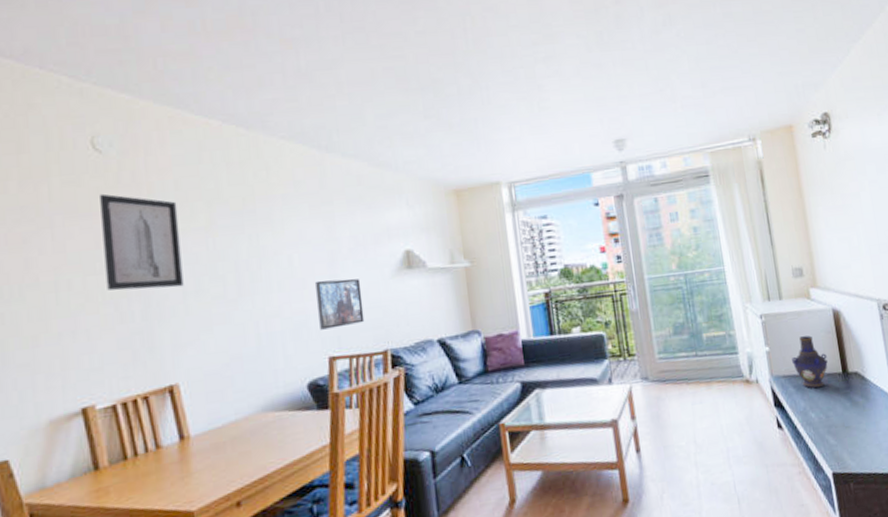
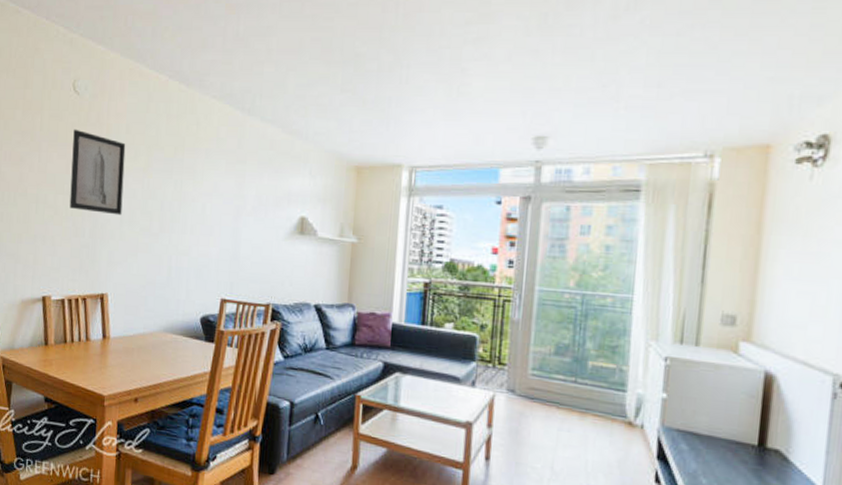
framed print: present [314,278,365,330] -> none [218,230,258,275]
vase: present [792,335,828,389] -> none [693,392,742,455]

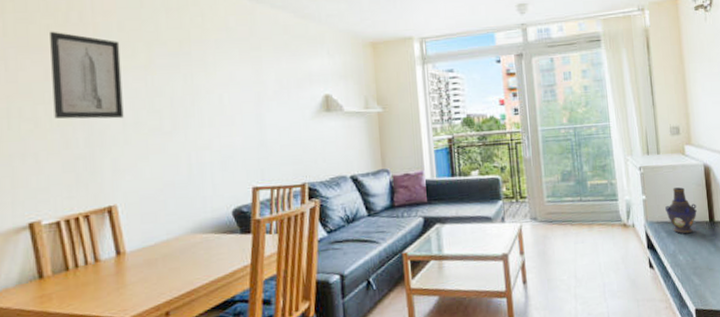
vase: none [693,392,742,455] -> present [665,187,697,234]

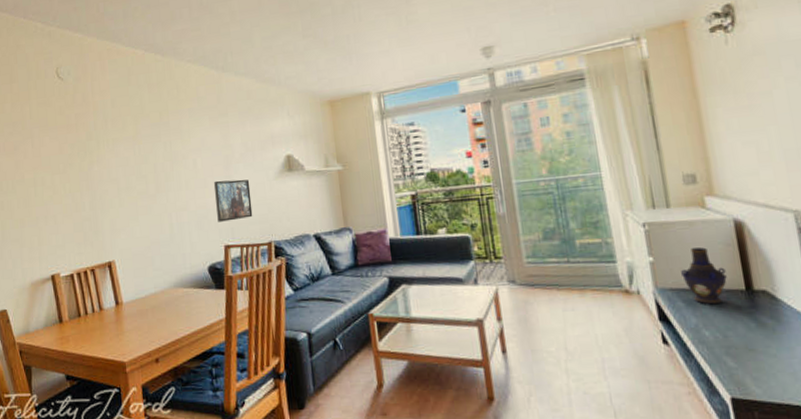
wall art: present [50,31,124,119] -> none [62,111,118,186]
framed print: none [241,118,286,163] -> present [213,179,253,222]

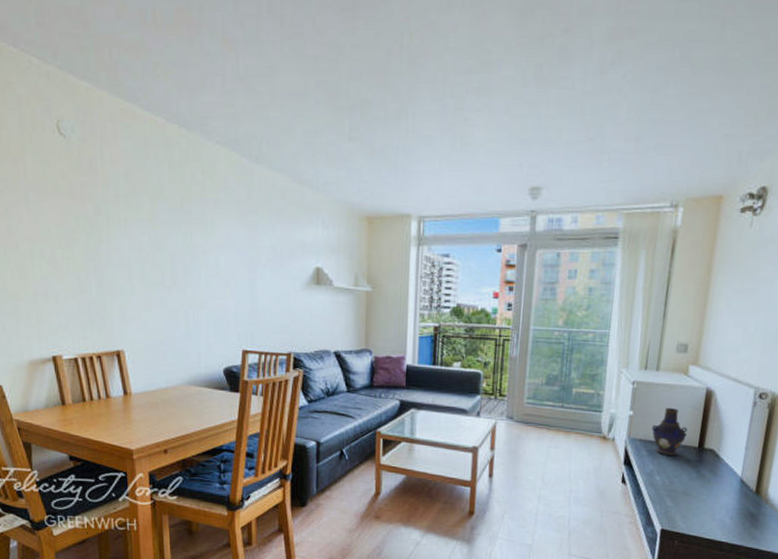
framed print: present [213,179,253,222] -> none [236,282,275,327]

